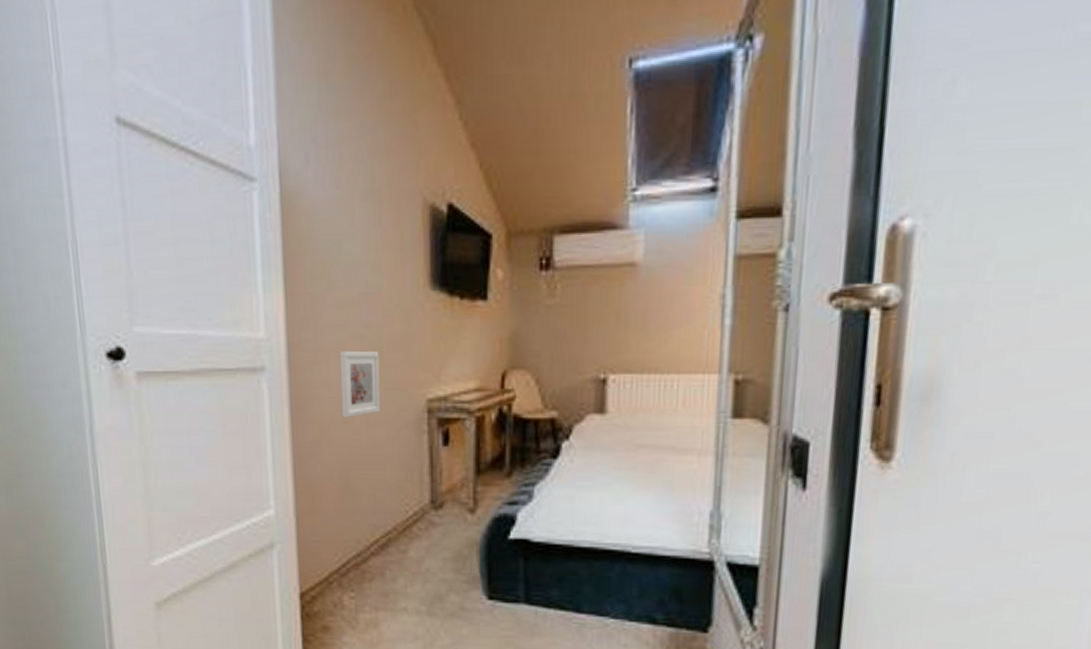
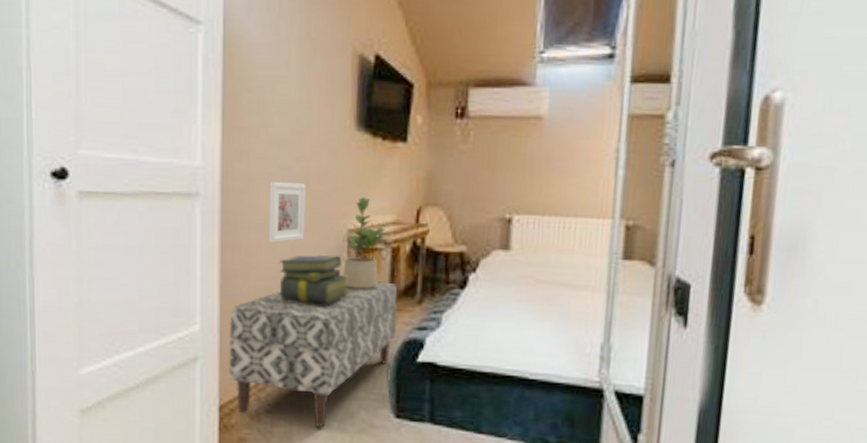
bench: none [306,454,486,612] -> present [228,281,398,427]
stack of books: none [355,427,433,481] -> present [279,254,350,304]
potted plant: none [424,363,471,463] -> present [343,197,388,289]

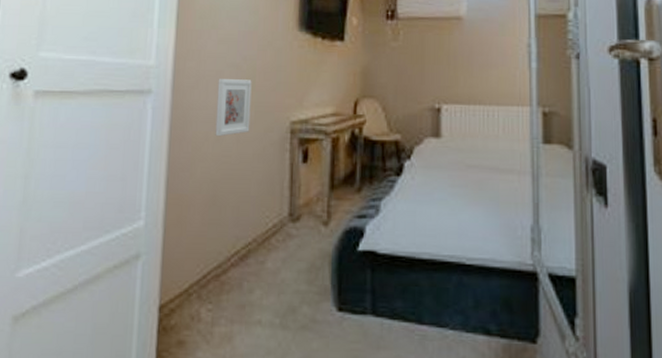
bench: present [228,281,398,427] -> none [170,171,339,324]
stack of books: present [279,254,350,304] -> none [224,146,292,195]
potted plant: present [343,197,388,289] -> none [285,91,328,178]

